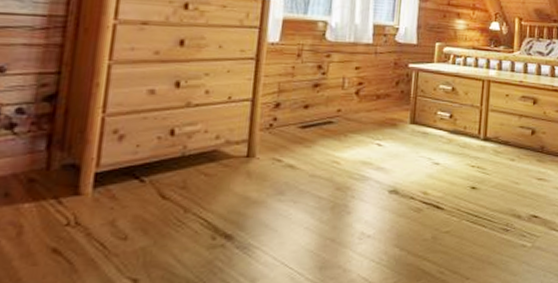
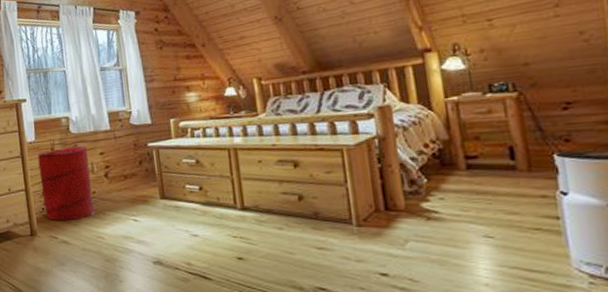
laundry hamper: none [273,55,342,141] -> present [37,145,95,221]

